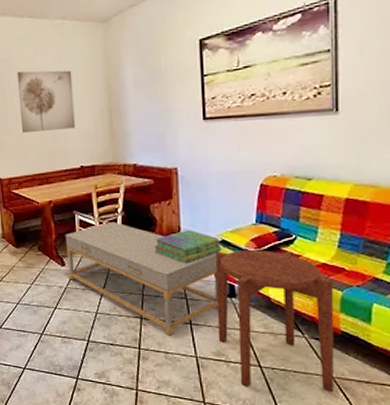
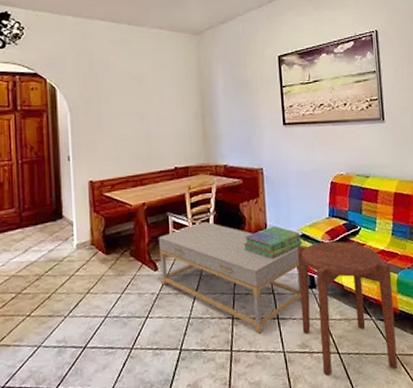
wall art: present [17,70,76,133] -> none [113,73,170,134]

